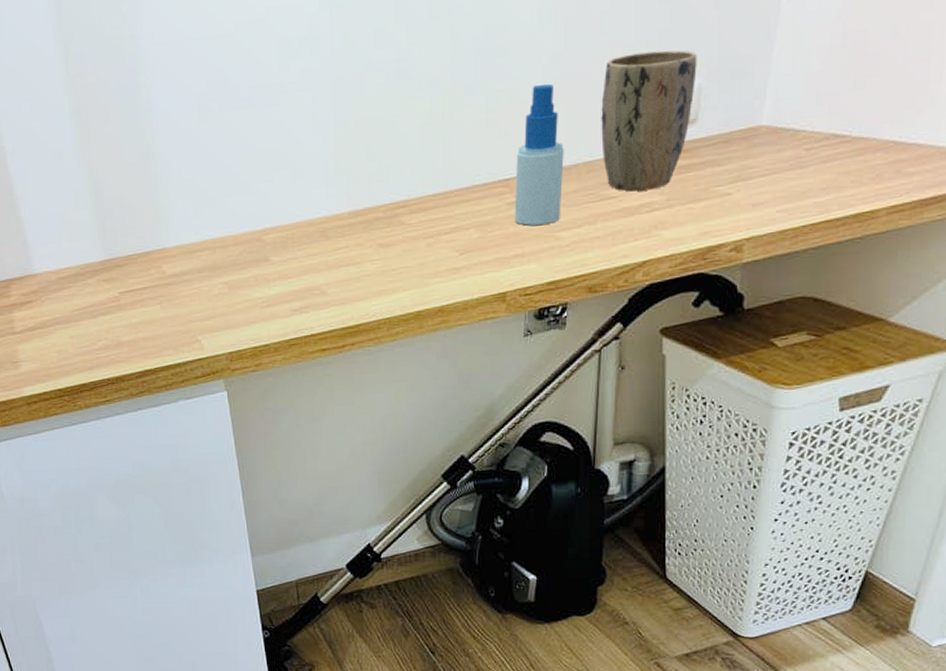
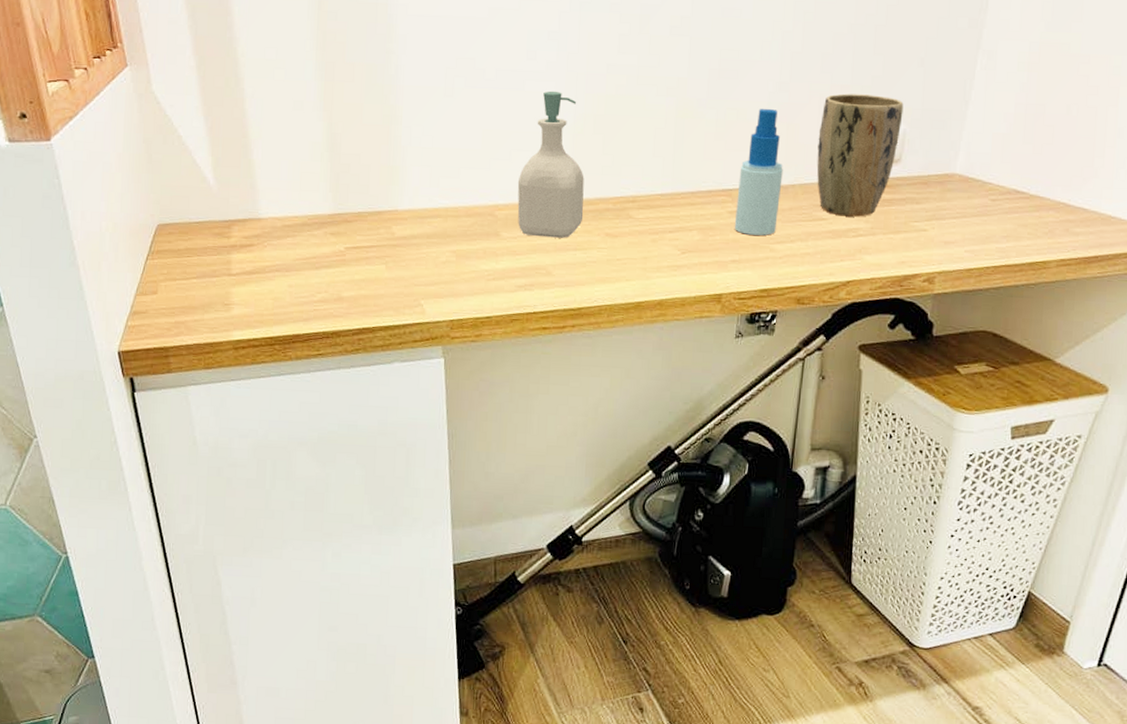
soap bottle: none [282,100,354,257] -> present [517,90,584,238]

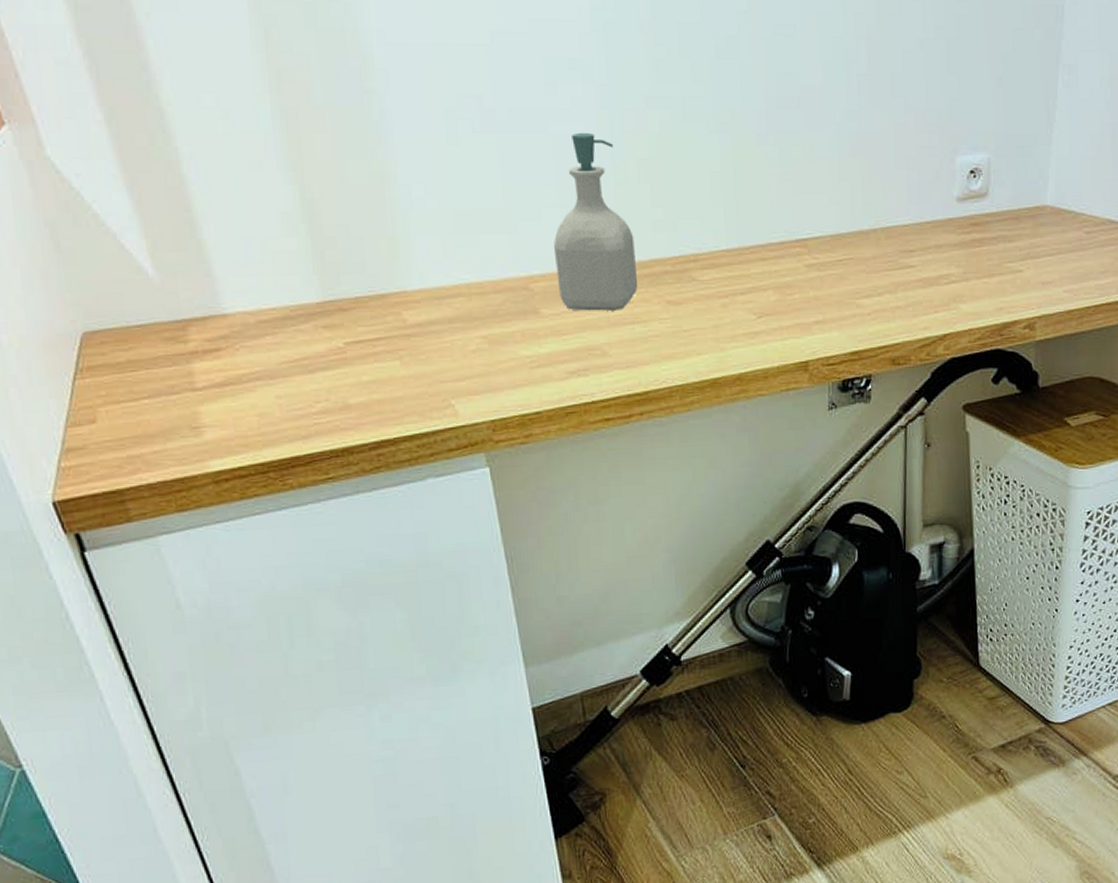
spray bottle: present [734,109,783,236] -> none [813,143,862,290]
plant pot: present [816,93,904,217] -> none [896,120,986,262]

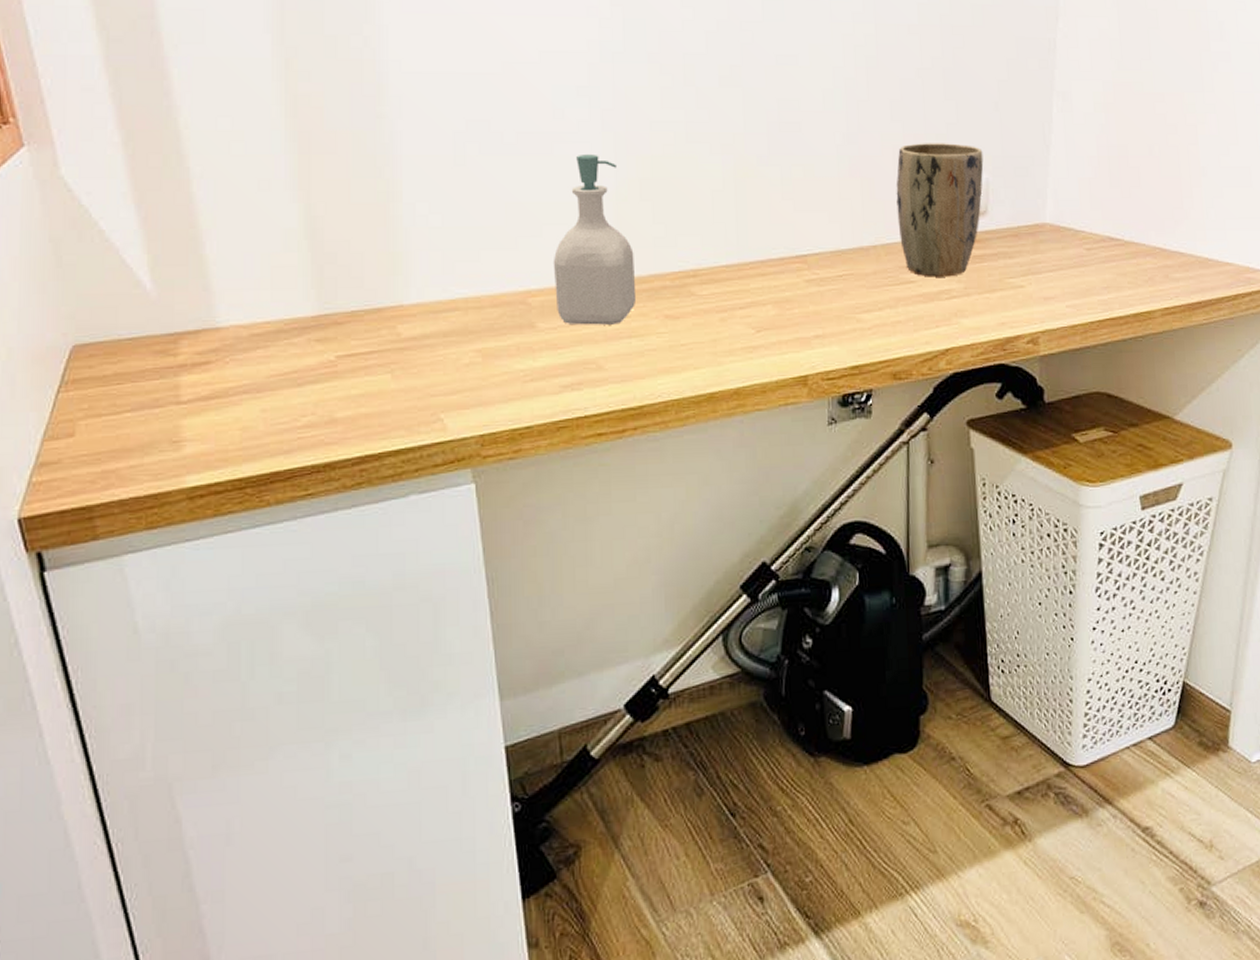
plant pot: none [896,120,986,262] -> present [896,143,984,277]

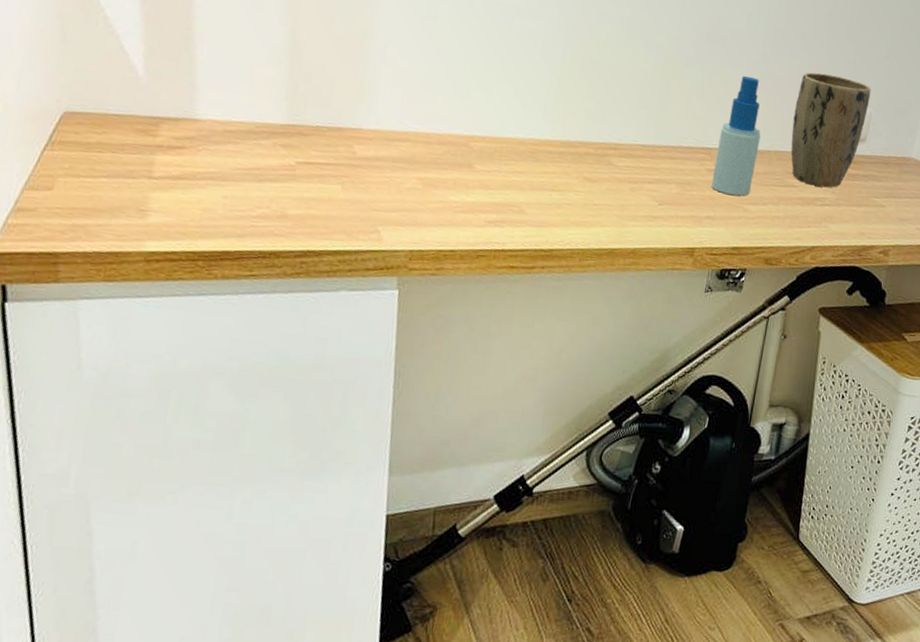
soap bottle: present [553,153,637,325] -> none [493,29,567,178]
spray bottle: none [813,164,862,305] -> present [711,76,761,196]

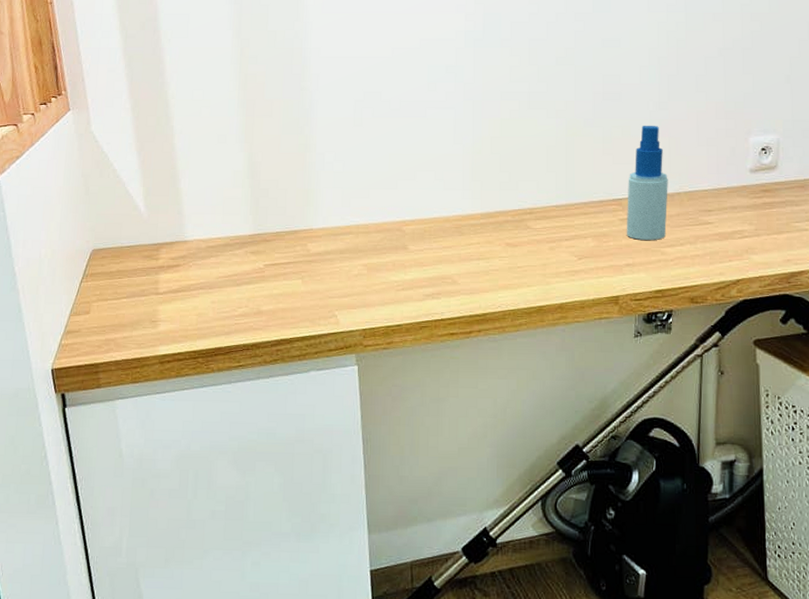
plant pot: present [791,72,871,188] -> none [698,109,775,220]

